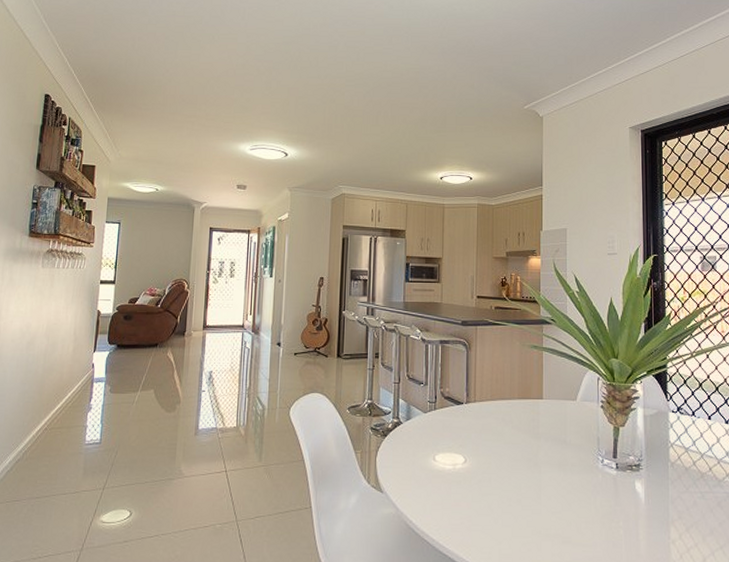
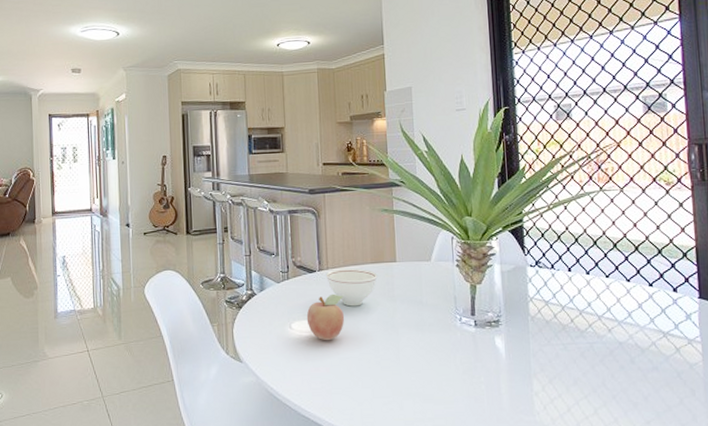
fruit: none [451,427,489,476] -> present [306,293,345,341]
bowl: none [473,402,524,442] -> present [326,268,378,307]

